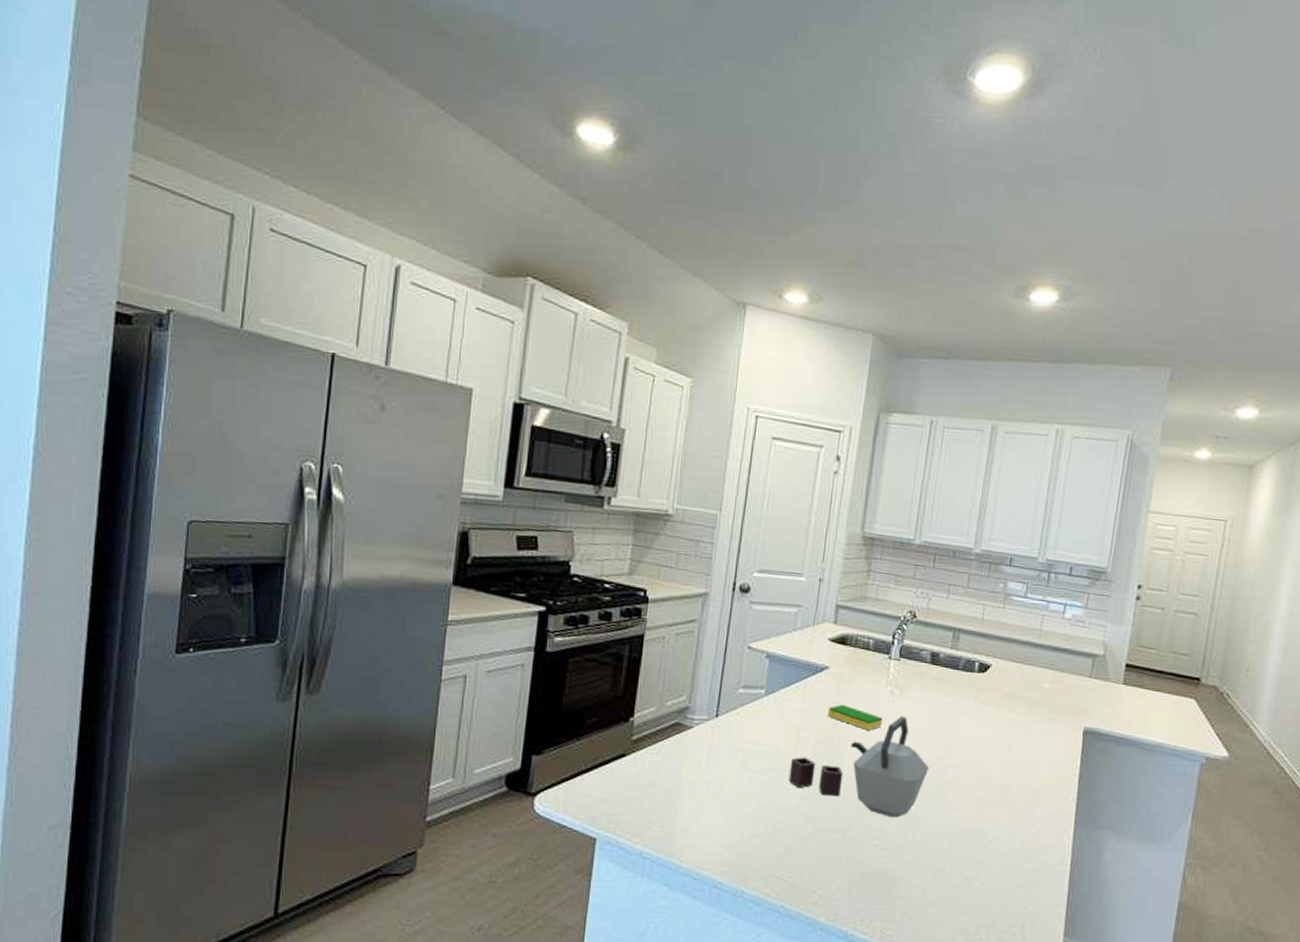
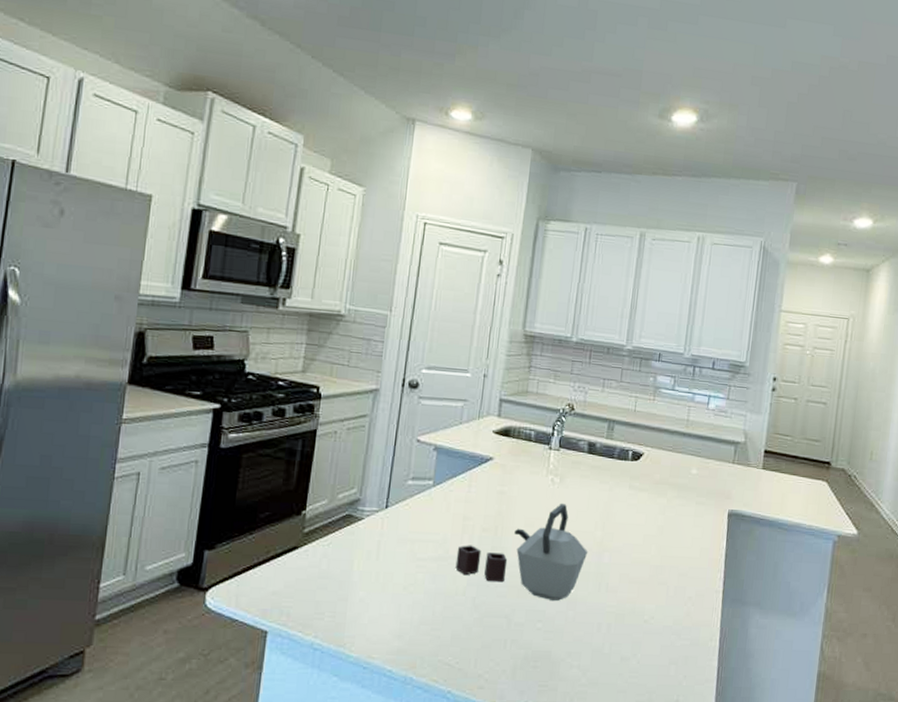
dish sponge: present [827,705,883,730] -> none [492,494,544,517]

